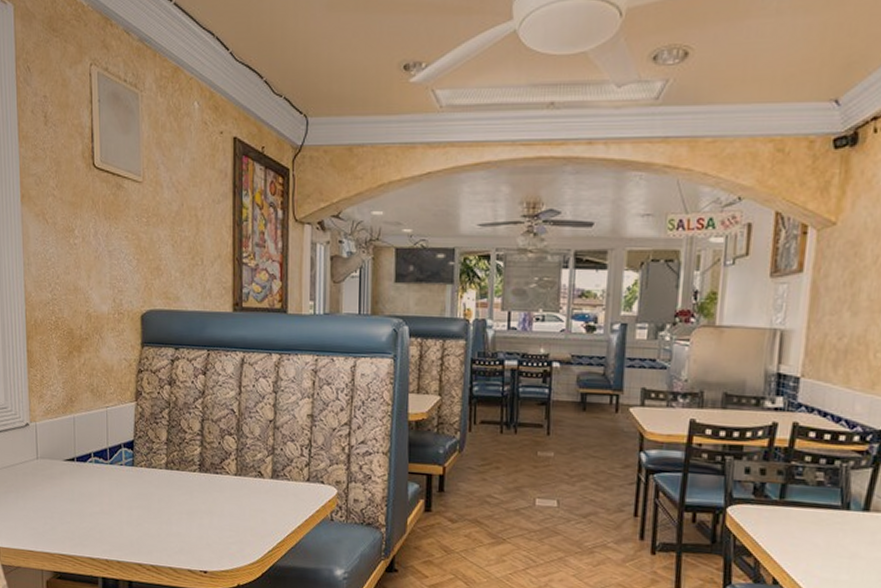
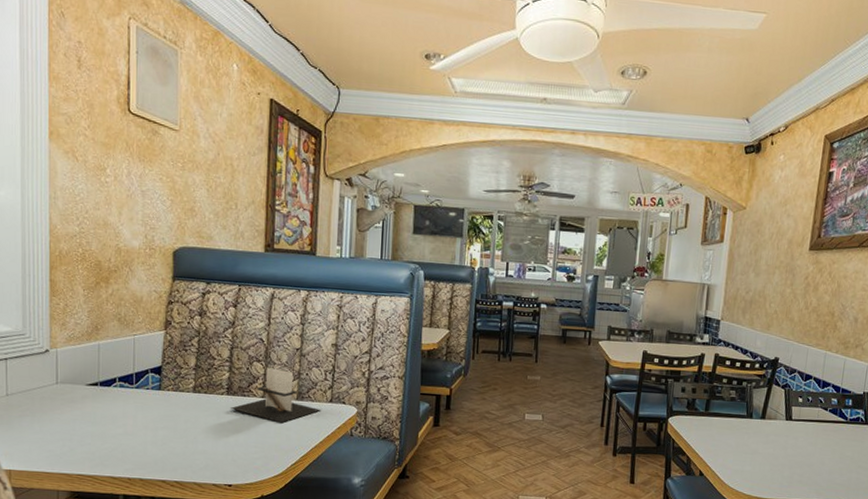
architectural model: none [202,442,297,505] -> present [230,368,320,423]

